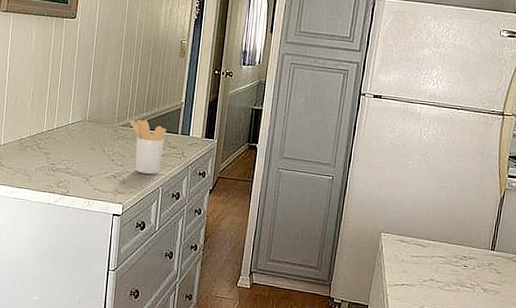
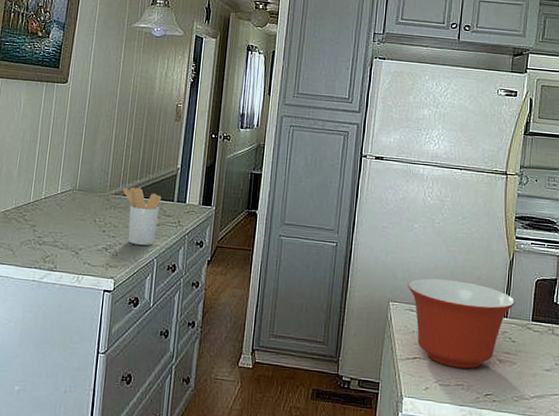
mixing bowl: none [399,212,503,296] -> present [407,278,515,369]

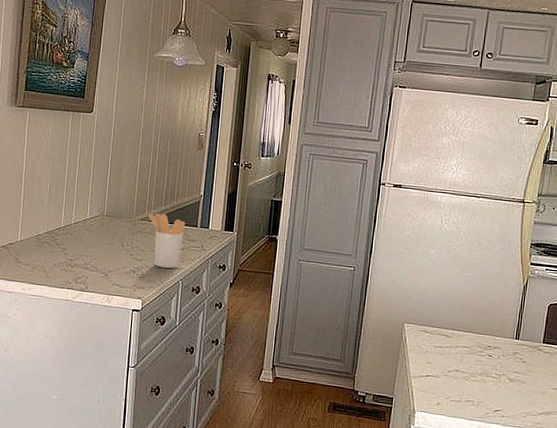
mixing bowl: present [407,278,515,369] -> none [422,301,528,386]

